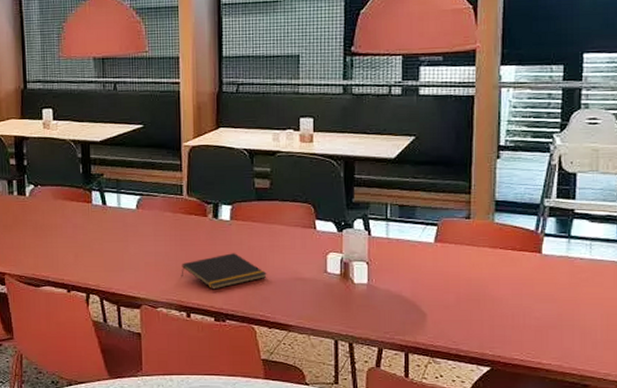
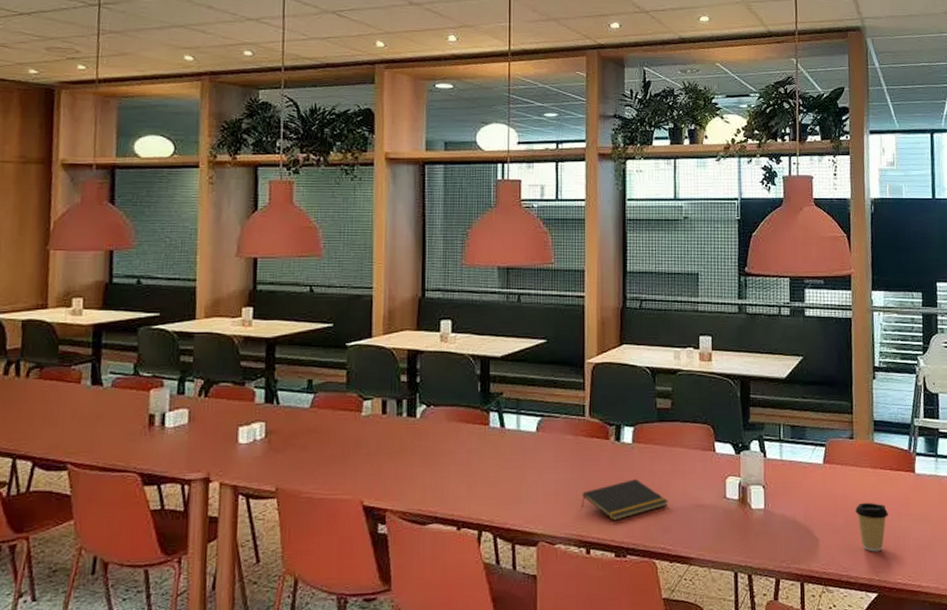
coffee cup: none [469,281,507,329] -> present [855,502,888,552]

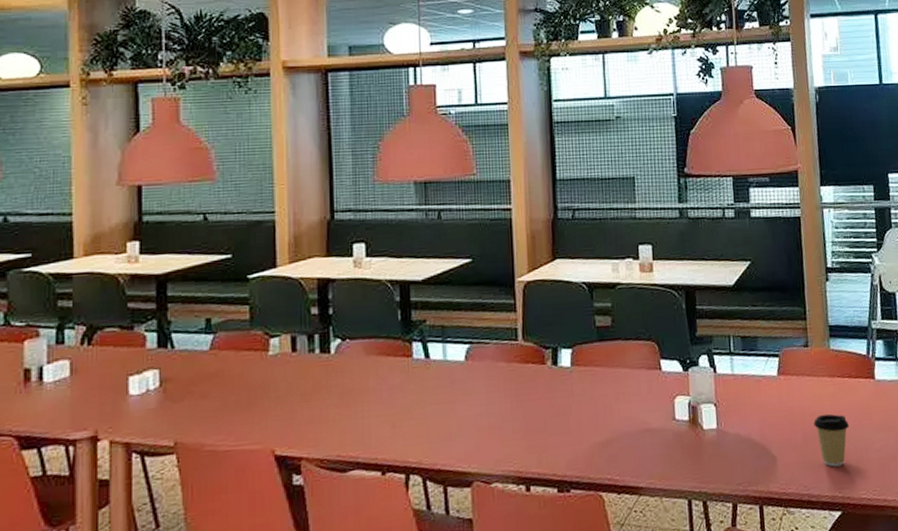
notepad: present [581,479,668,521] -> none [518,405,613,453]

